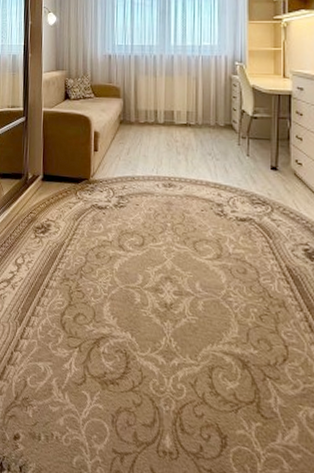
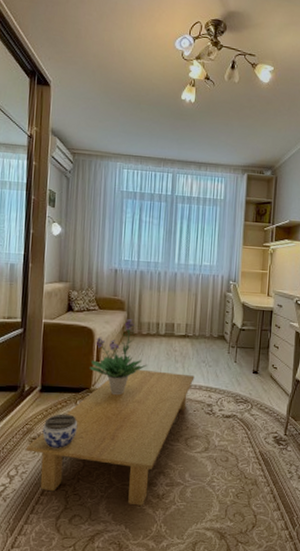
coffee table: none [31,160,200,314] -> present [26,369,195,506]
jar: none [45,204,79,240] -> present [42,413,78,448]
potted plant: none [87,107,146,188] -> present [89,319,146,396]

